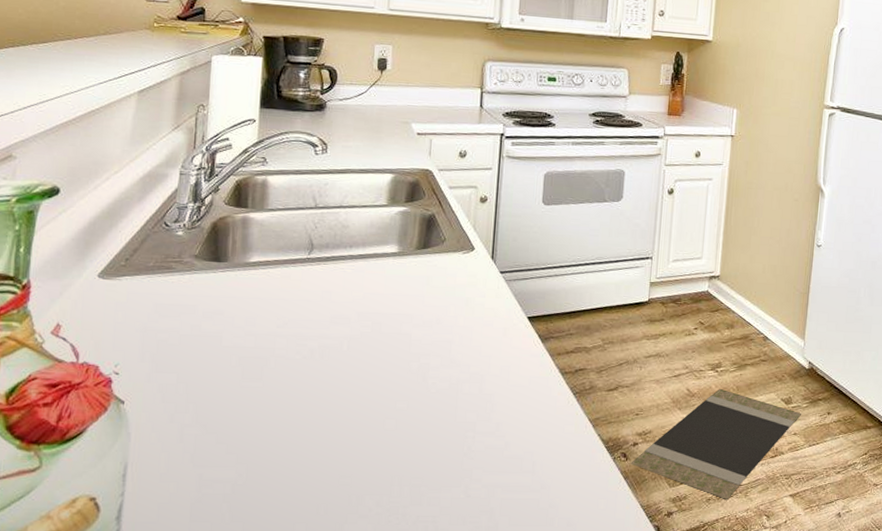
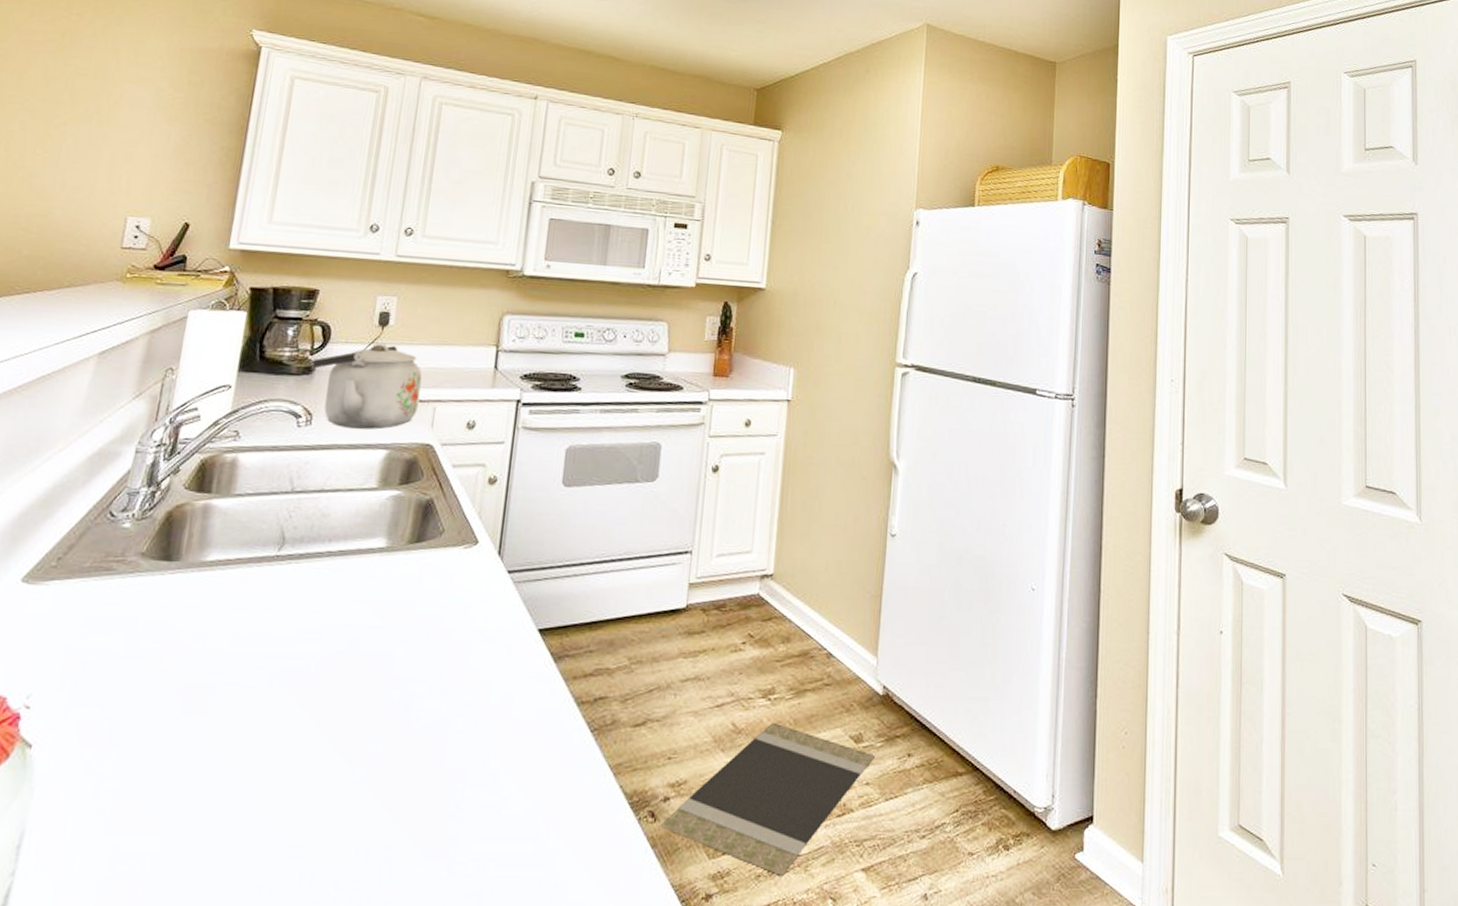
kettle: none [323,85,419,158] -> present [312,343,422,430]

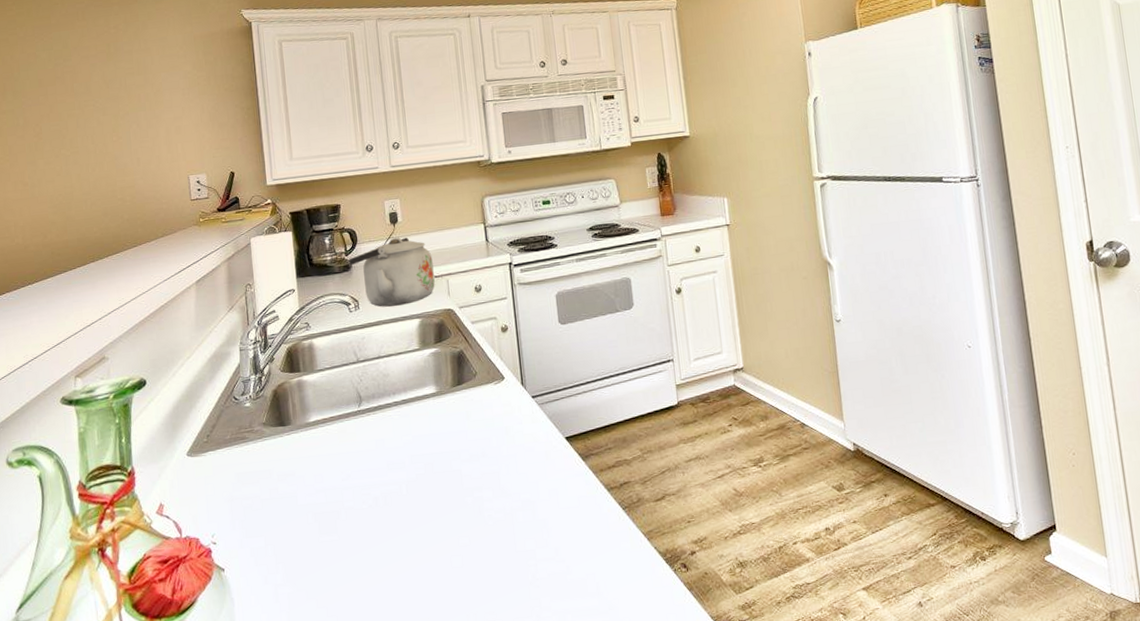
doormat: present [660,723,876,876] -> none [692,484,858,601]

